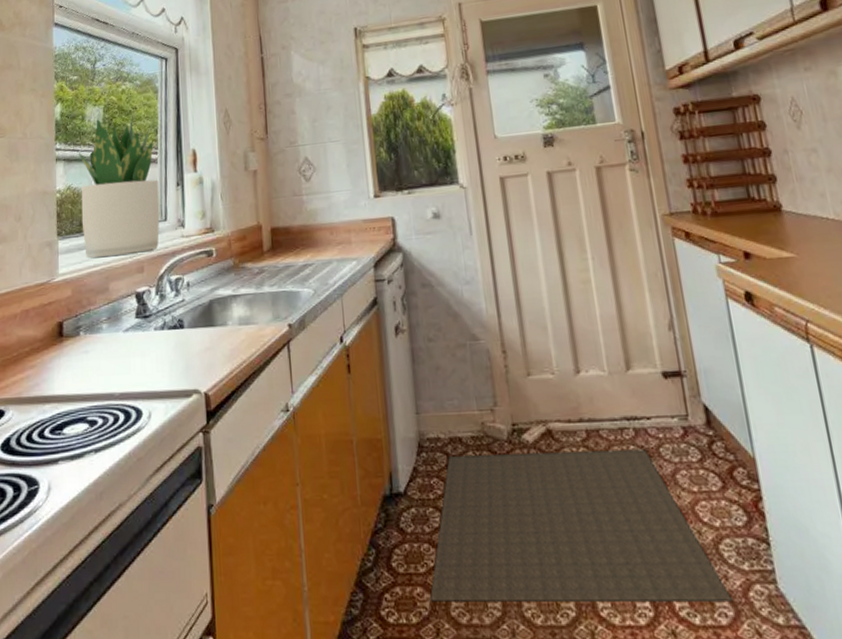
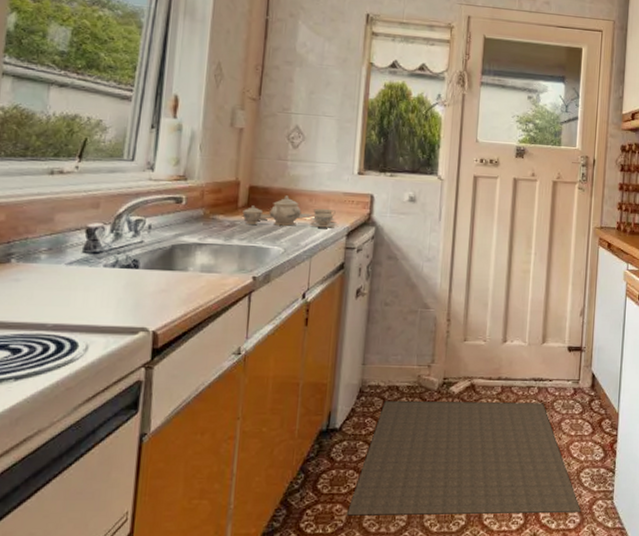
planter: present [77,115,160,259] -> none [28,41,136,189]
tea set: none [268,232,363,268] -> present [242,195,337,228]

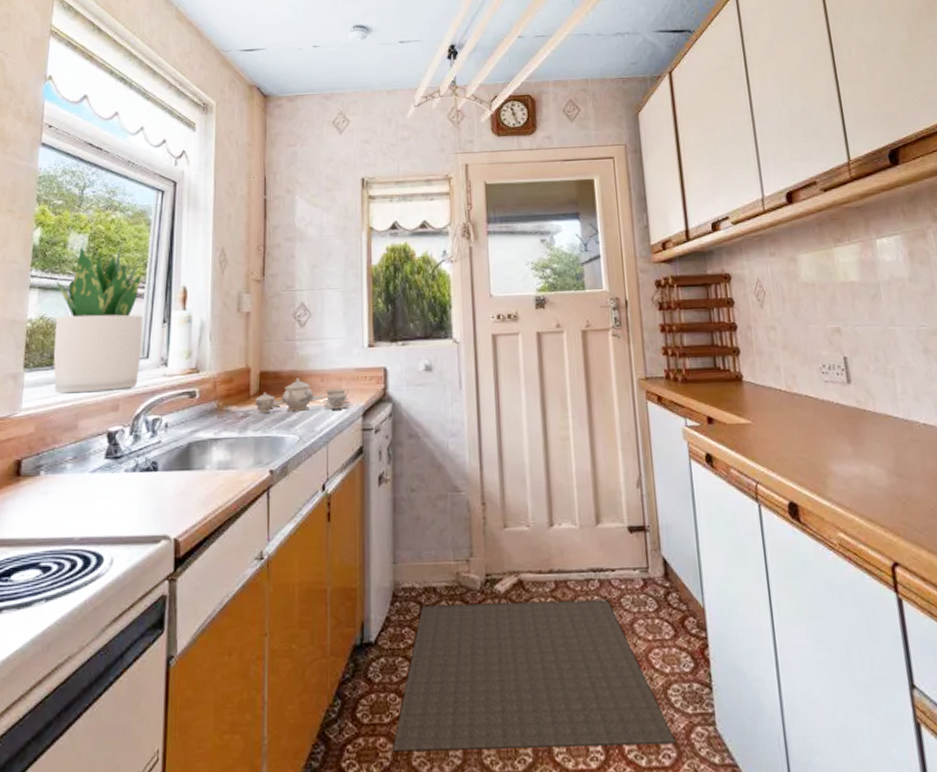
planter: none [28,41,136,189] -> present [53,246,146,394]

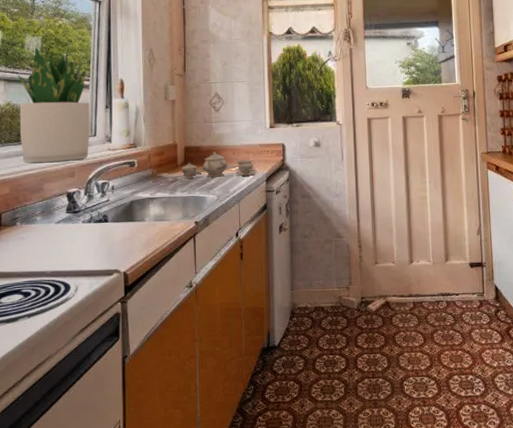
doormat: present [393,599,675,752] -> none [292,315,499,421]

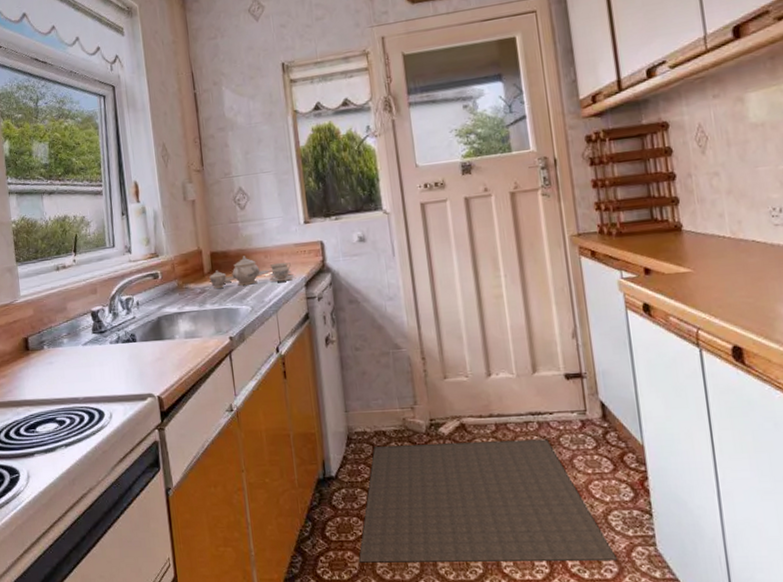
planter: present [16,46,90,164] -> none [27,150,109,282]
doormat: none [292,315,499,421] -> present [359,439,617,563]

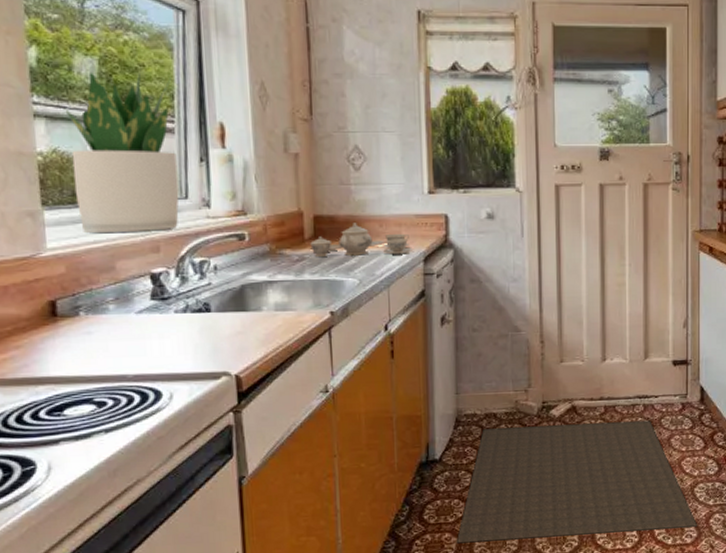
planter: none [27,150,109,282] -> present [63,73,179,234]

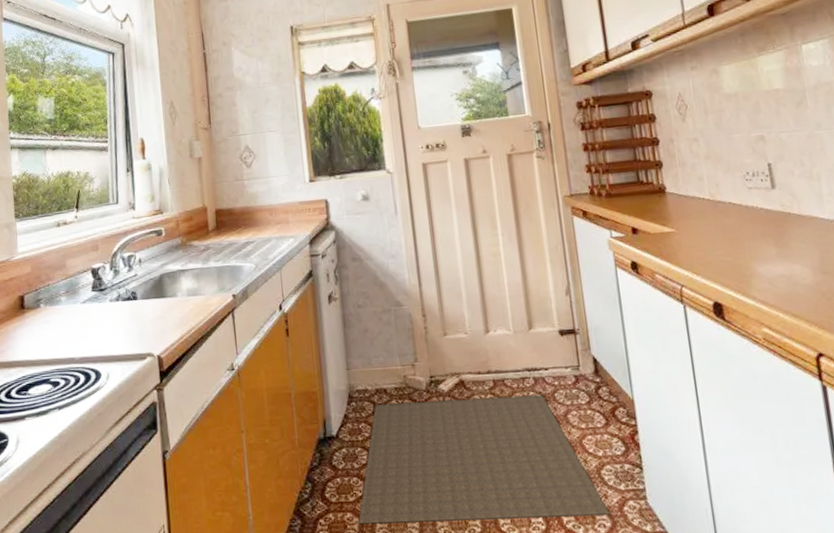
planter: present [63,73,179,234] -> none [30,106,112,239]
tea set: present [310,223,413,257] -> none [213,213,299,246]

